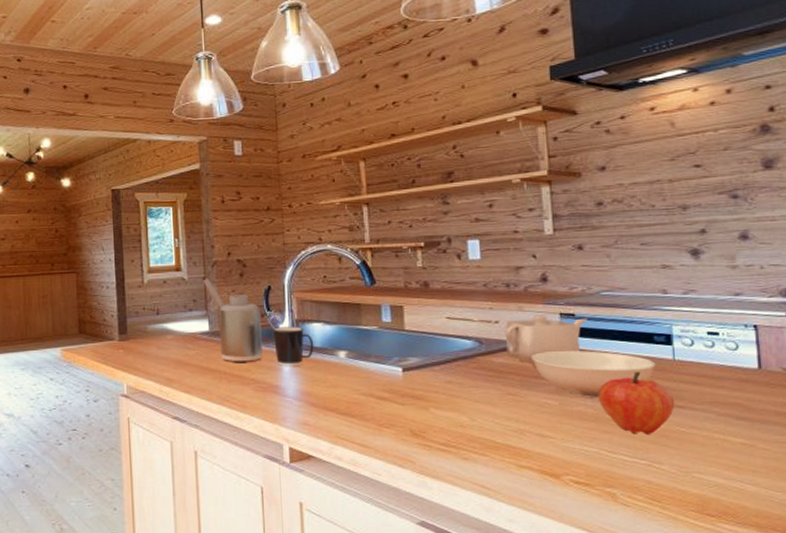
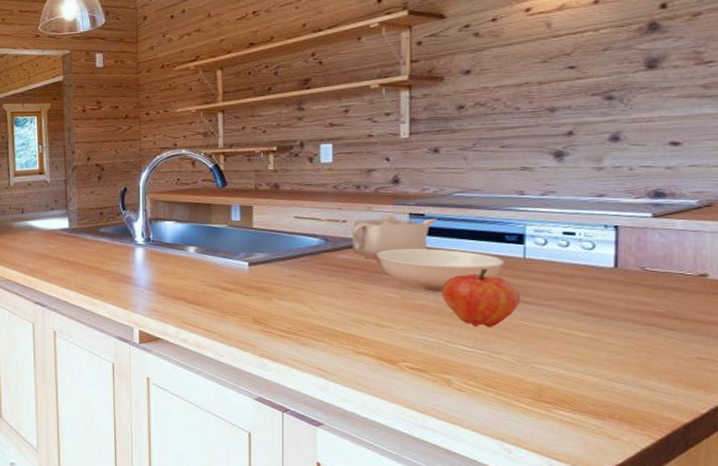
soap dispenser: present [203,278,263,362] -> none [64,180,117,256]
mug: present [272,326,314,366] -> none [127,224,166,260]

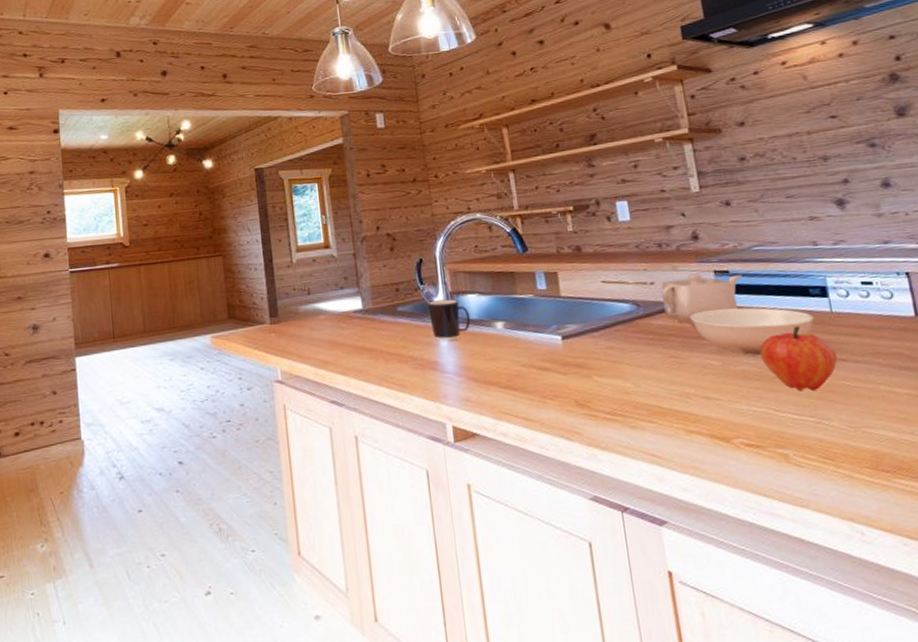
mug: none [127,224,166,260] -> present [426,299,471,341]

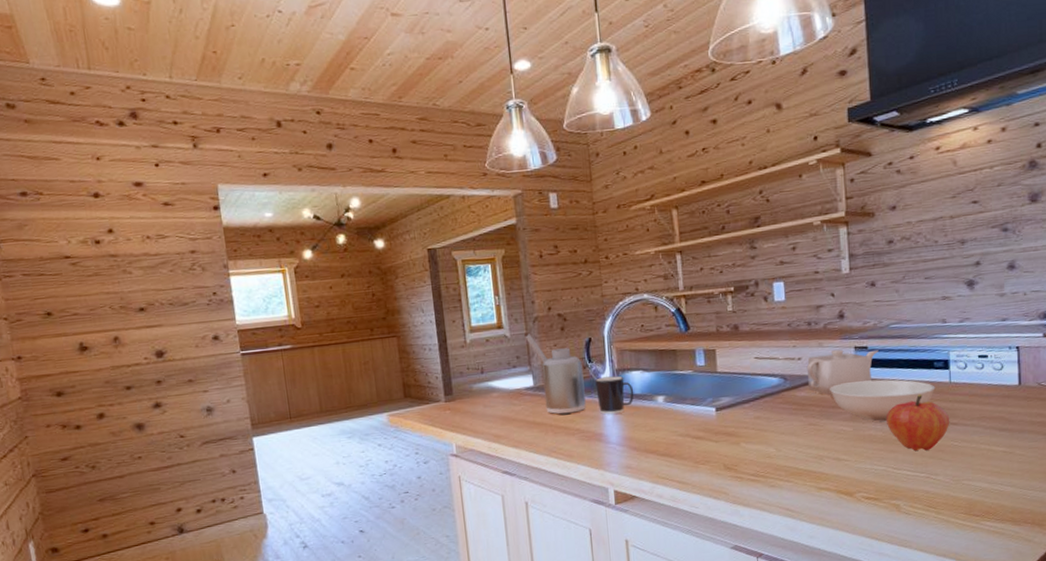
soap dispenser: none [353,254,419,340] -> present [525,334,586,415]

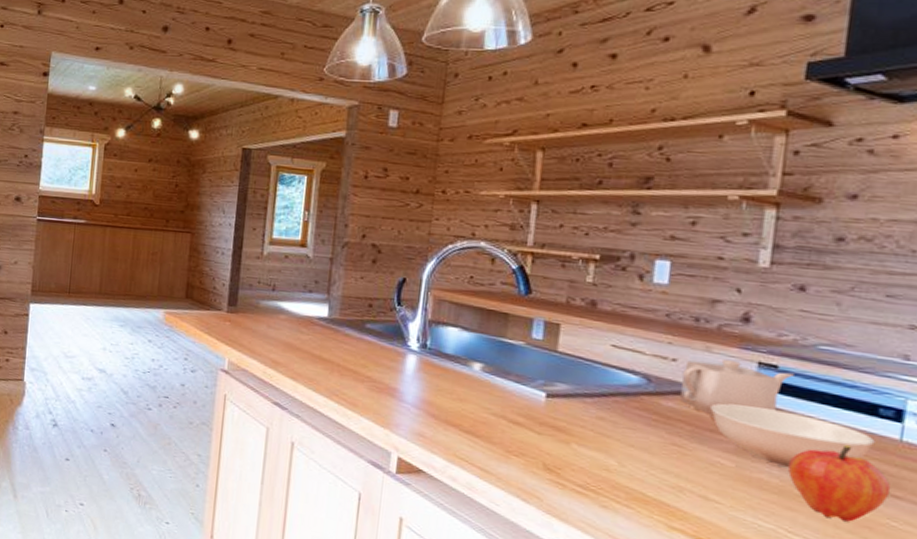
soap dispenser: present [525,334,586,415] -> none [329,259,390,359]
mug: present [594,375,634,415] -> none [399,324,446,371]

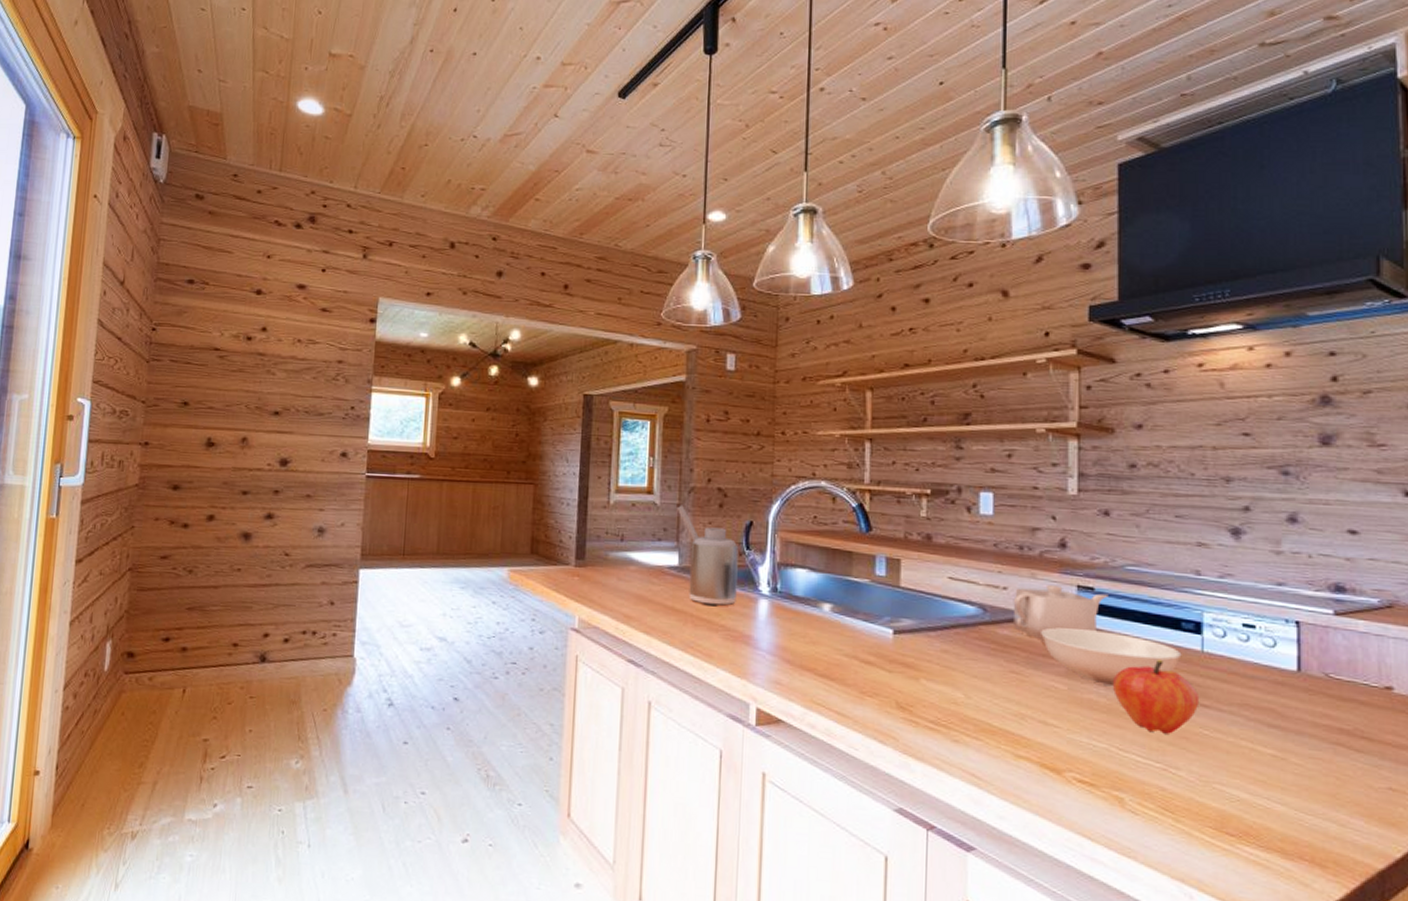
soap dispenser: none [329,259,390,359] -> present [676,505,739,606]

